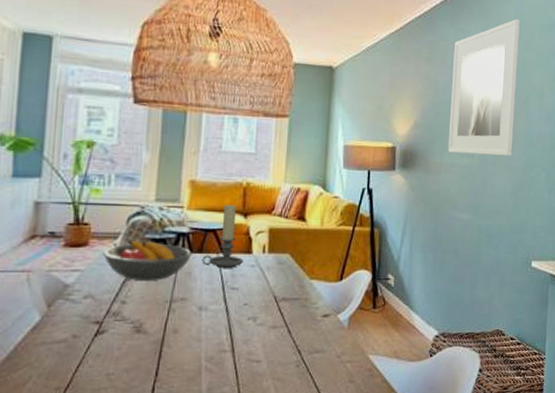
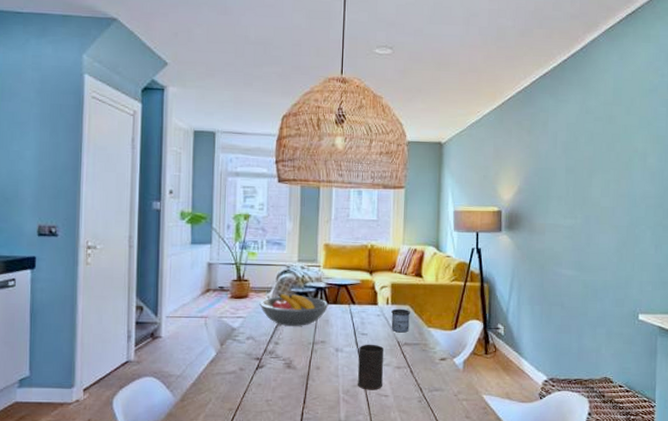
candle holder: present [202,204,243,268] -> none [337,263,371,317]
cup: none [224,300,257,356] -> present [358,344,383,390]
mug: none [267,257,291,286] -> present [391,308,411,333]
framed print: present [448,19,520,156] -> none [551,86,620,216]

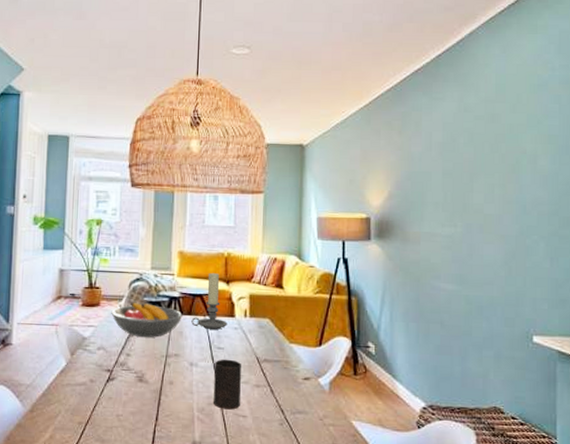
candle holder: none [337,263,371,317] -> present [191,272,227,330]
mug: present [391,308,411,333] -> none [249,321,271,348]

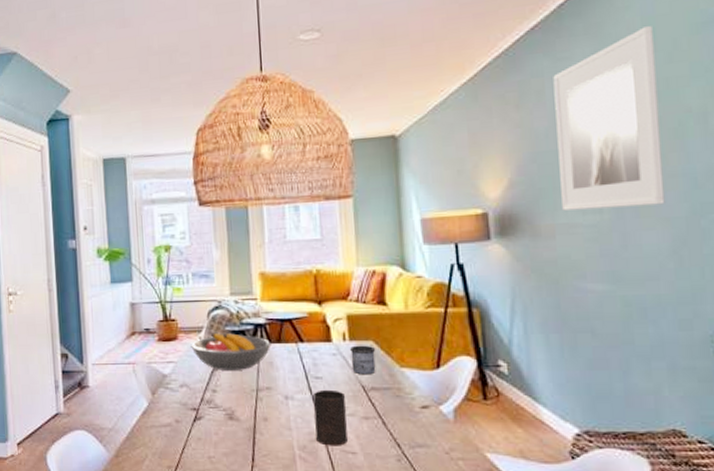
candle holder: present [191,272,227,330] -> none [282,293,324,357]
mug: none [249,321,271,348] -> present [350,345,376,375]
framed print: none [427,82,503,224] -> present [553,26,665,211]

